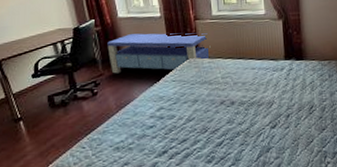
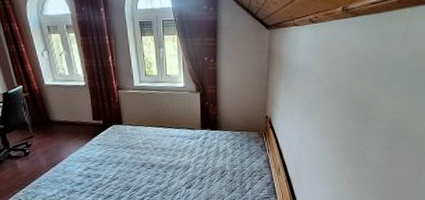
storage bench: present [107,33,211,74] -> none [36,100,133,137]

